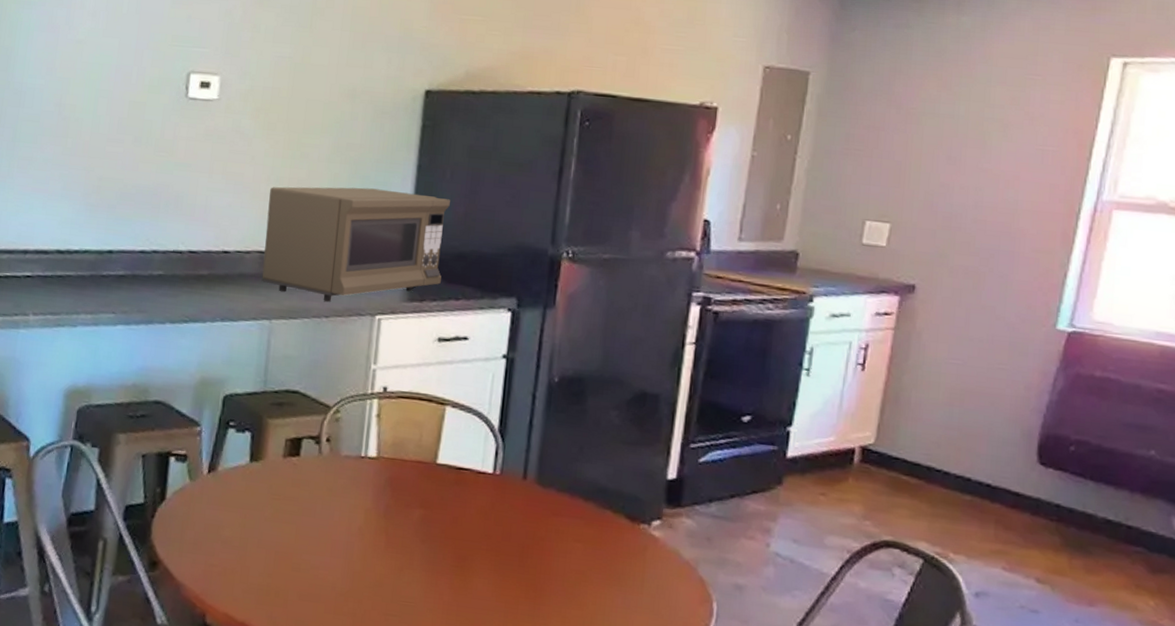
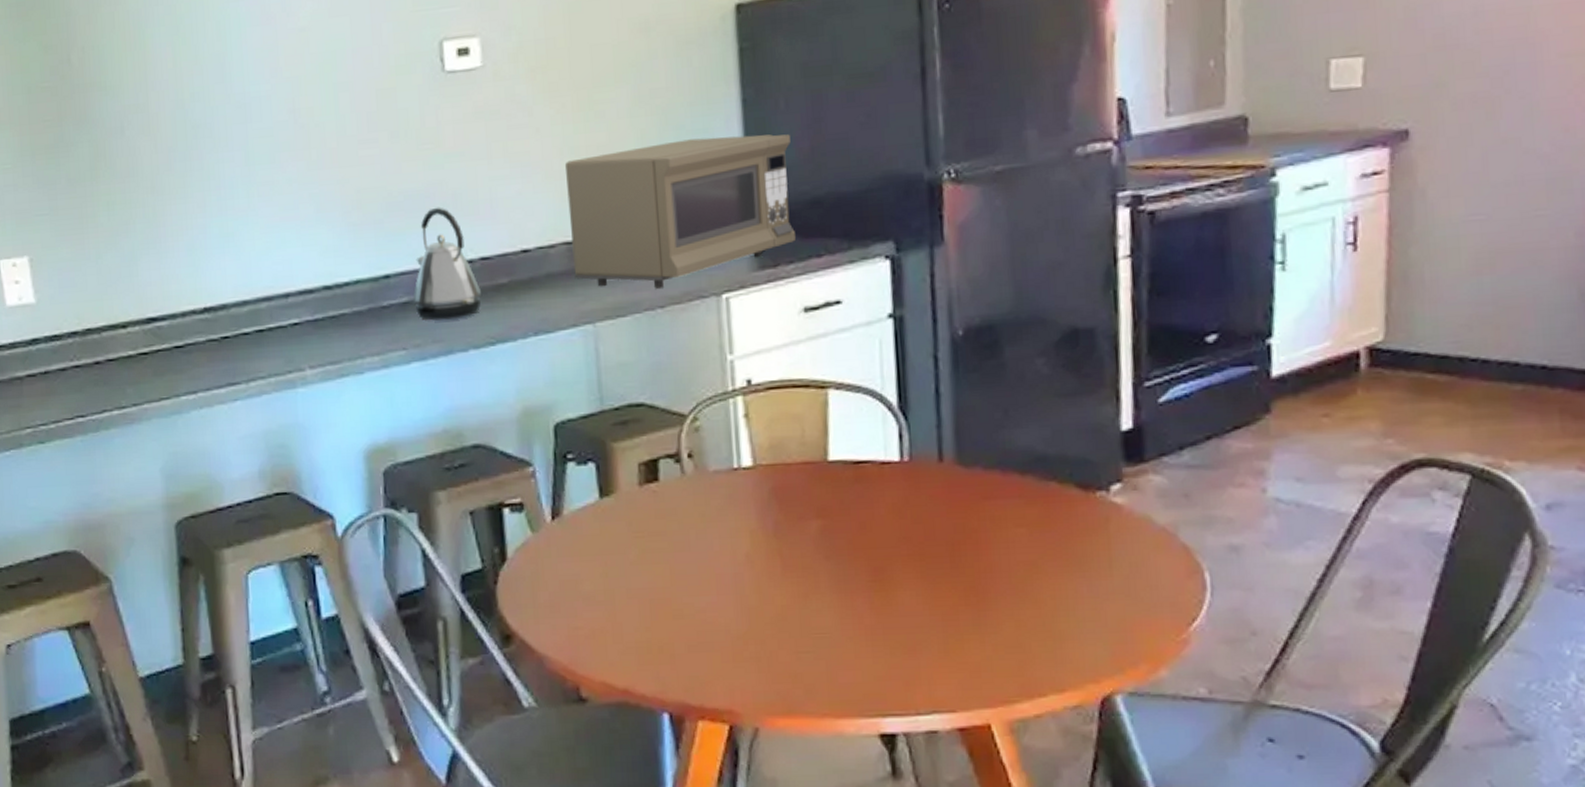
kettle: none [128,203,185,297] -> present [413,207,483,321]

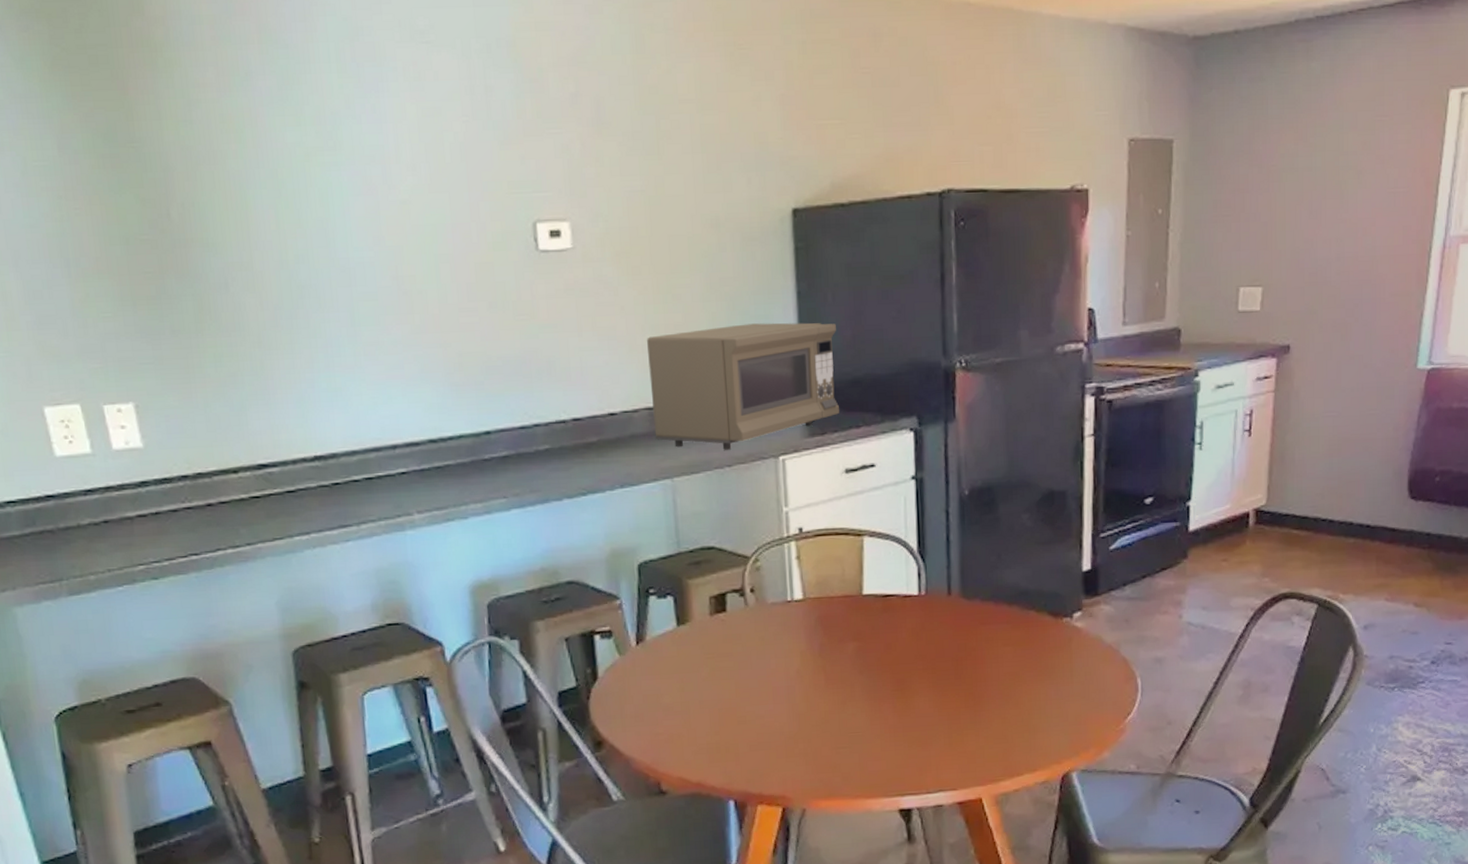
kettle: present [413,207,483,321] -> none [512,372,575,474]

